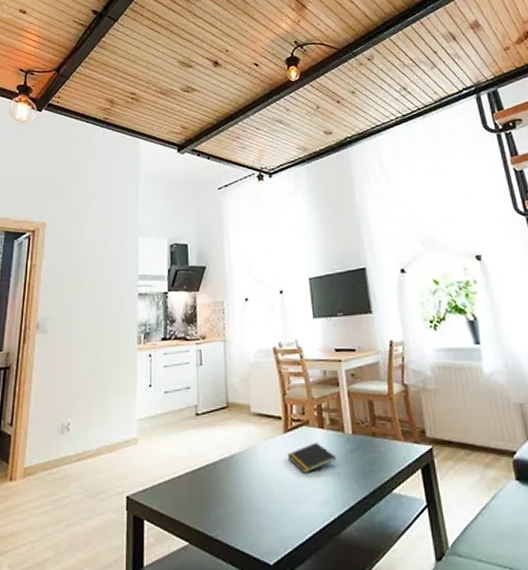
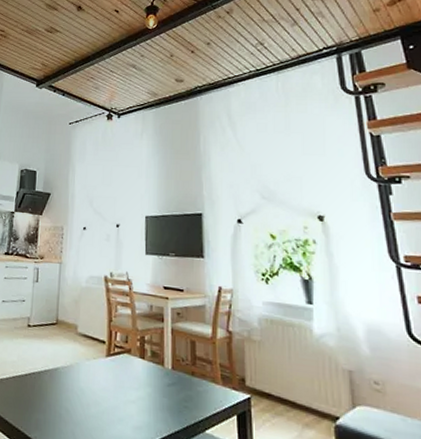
notepad: present [287,442,336,473] -> none [107,370,153,398]

